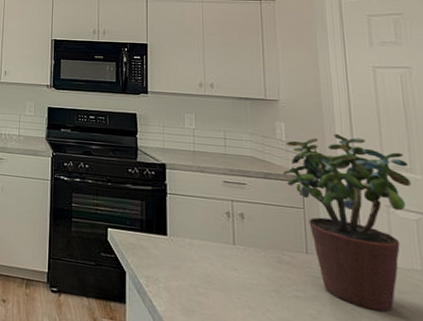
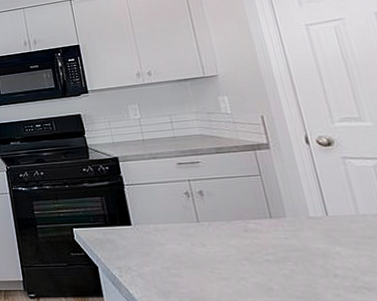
potted plant: present [283,133,411,312] -> none [232,96,365,260]

